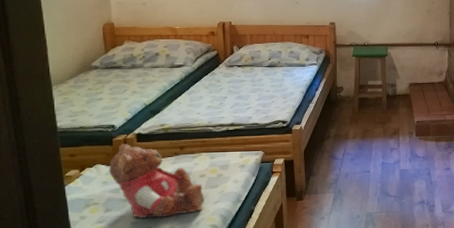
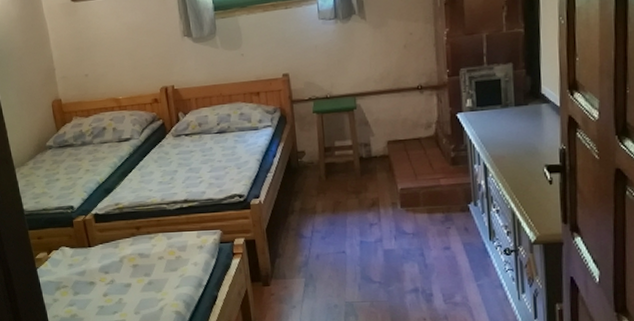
teddy bear: present [108,144,204,219] -> none [72,225,166,303]

